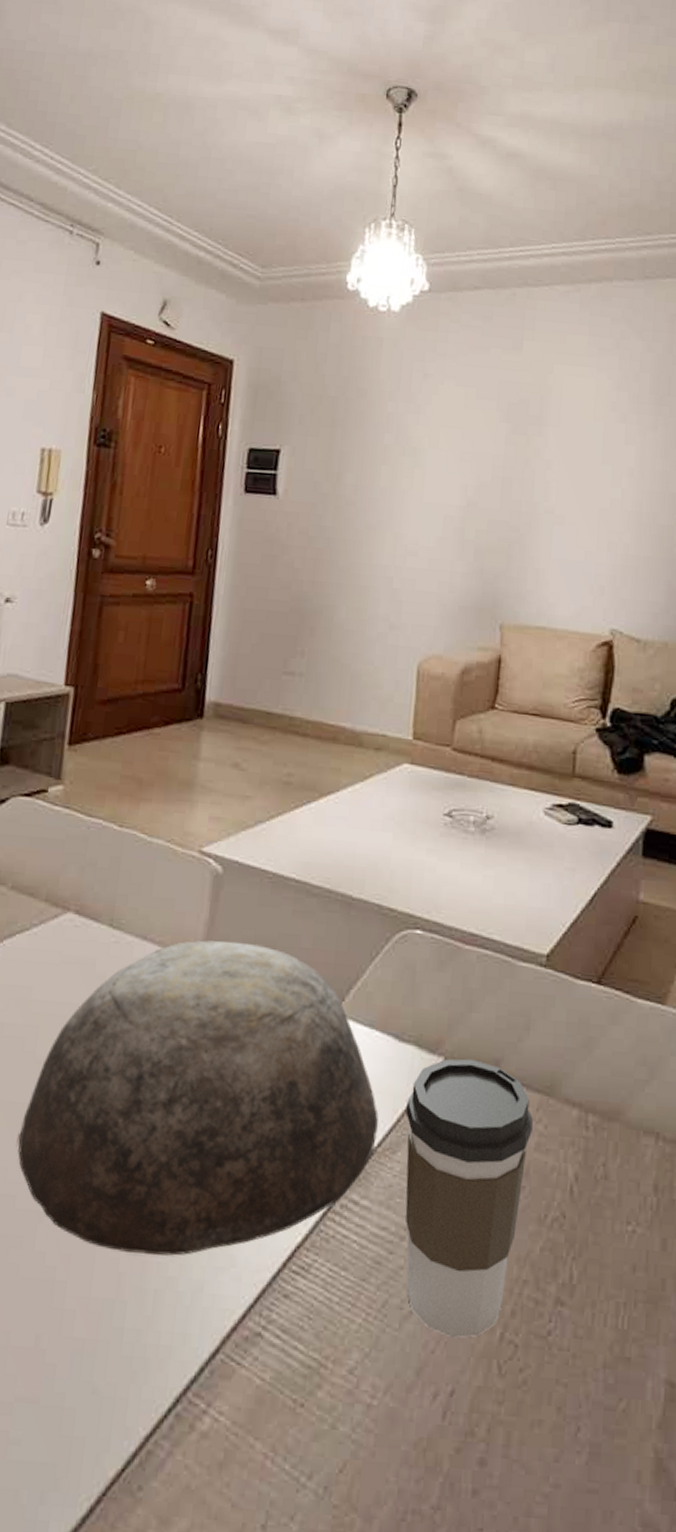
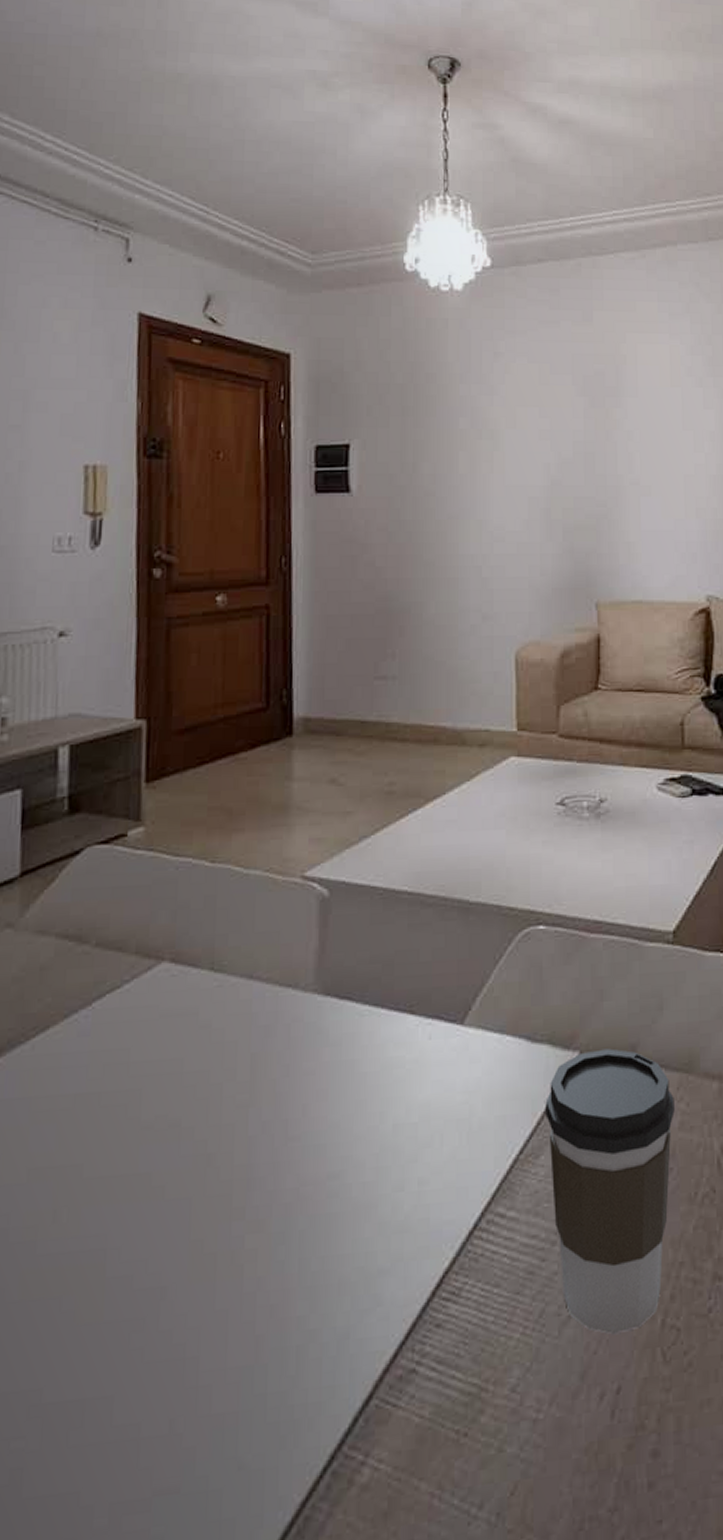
bowl: present [18,940,379,1256] -> none [130,965,519,1314]

